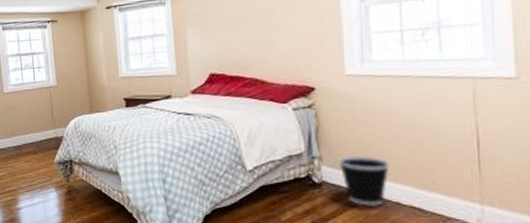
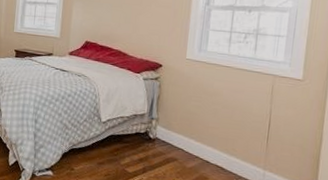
wastebasket: present [338,155,390,206] -> none [170,120,206,162]

